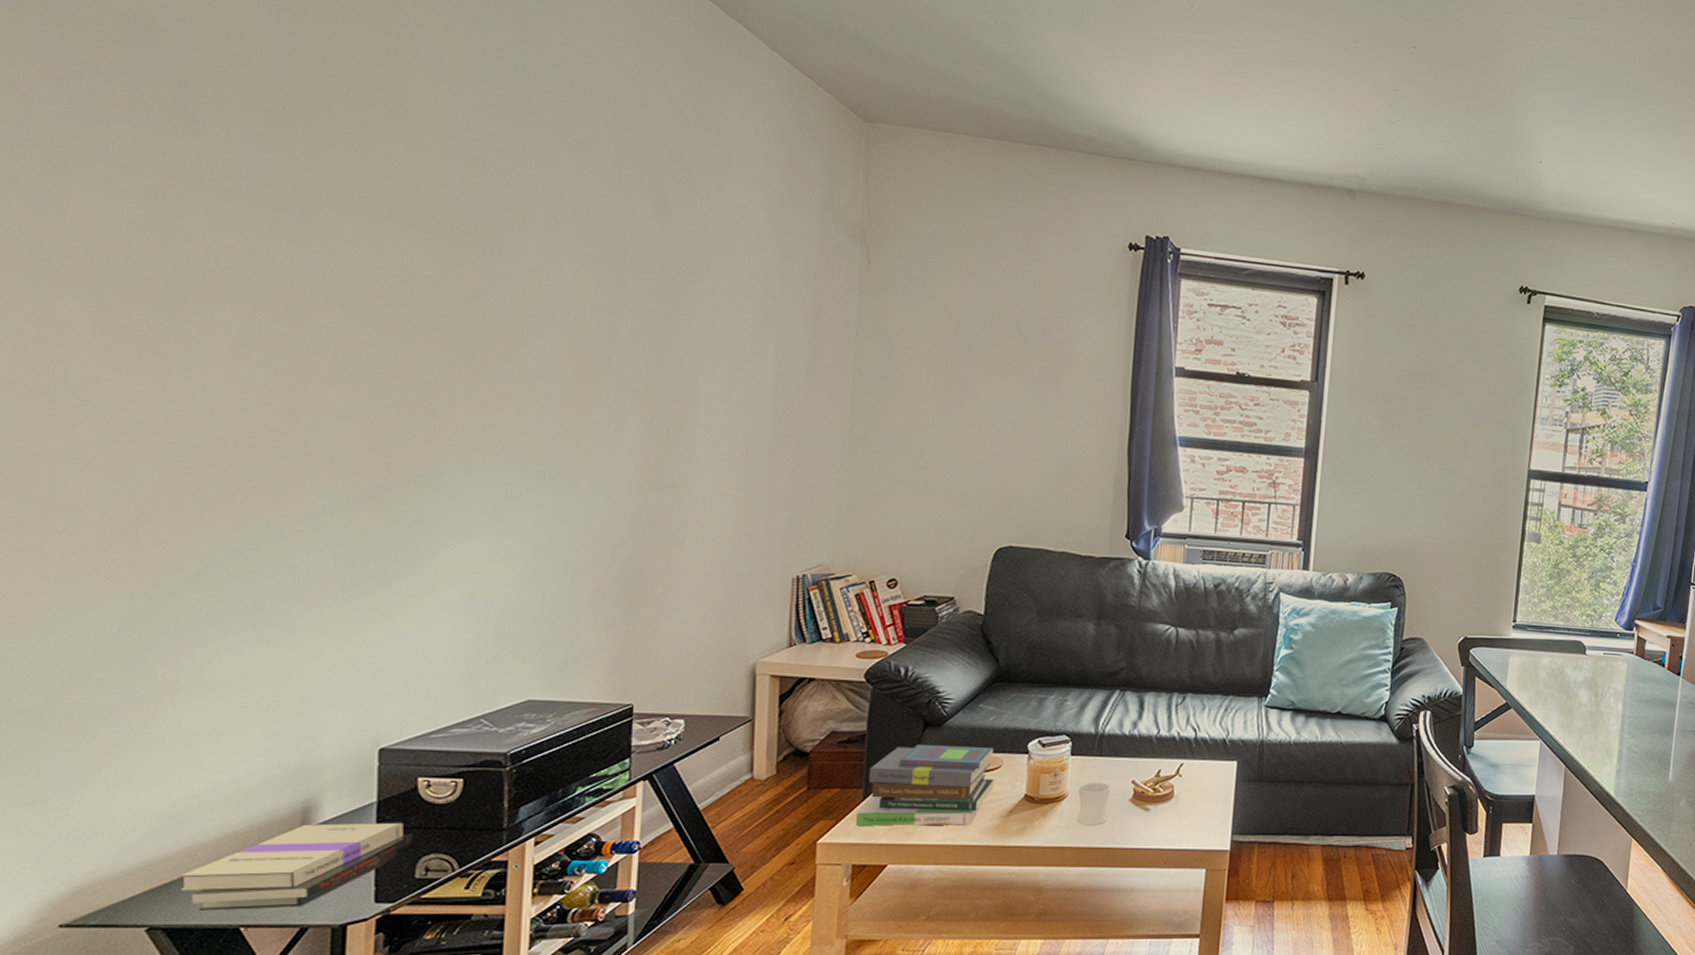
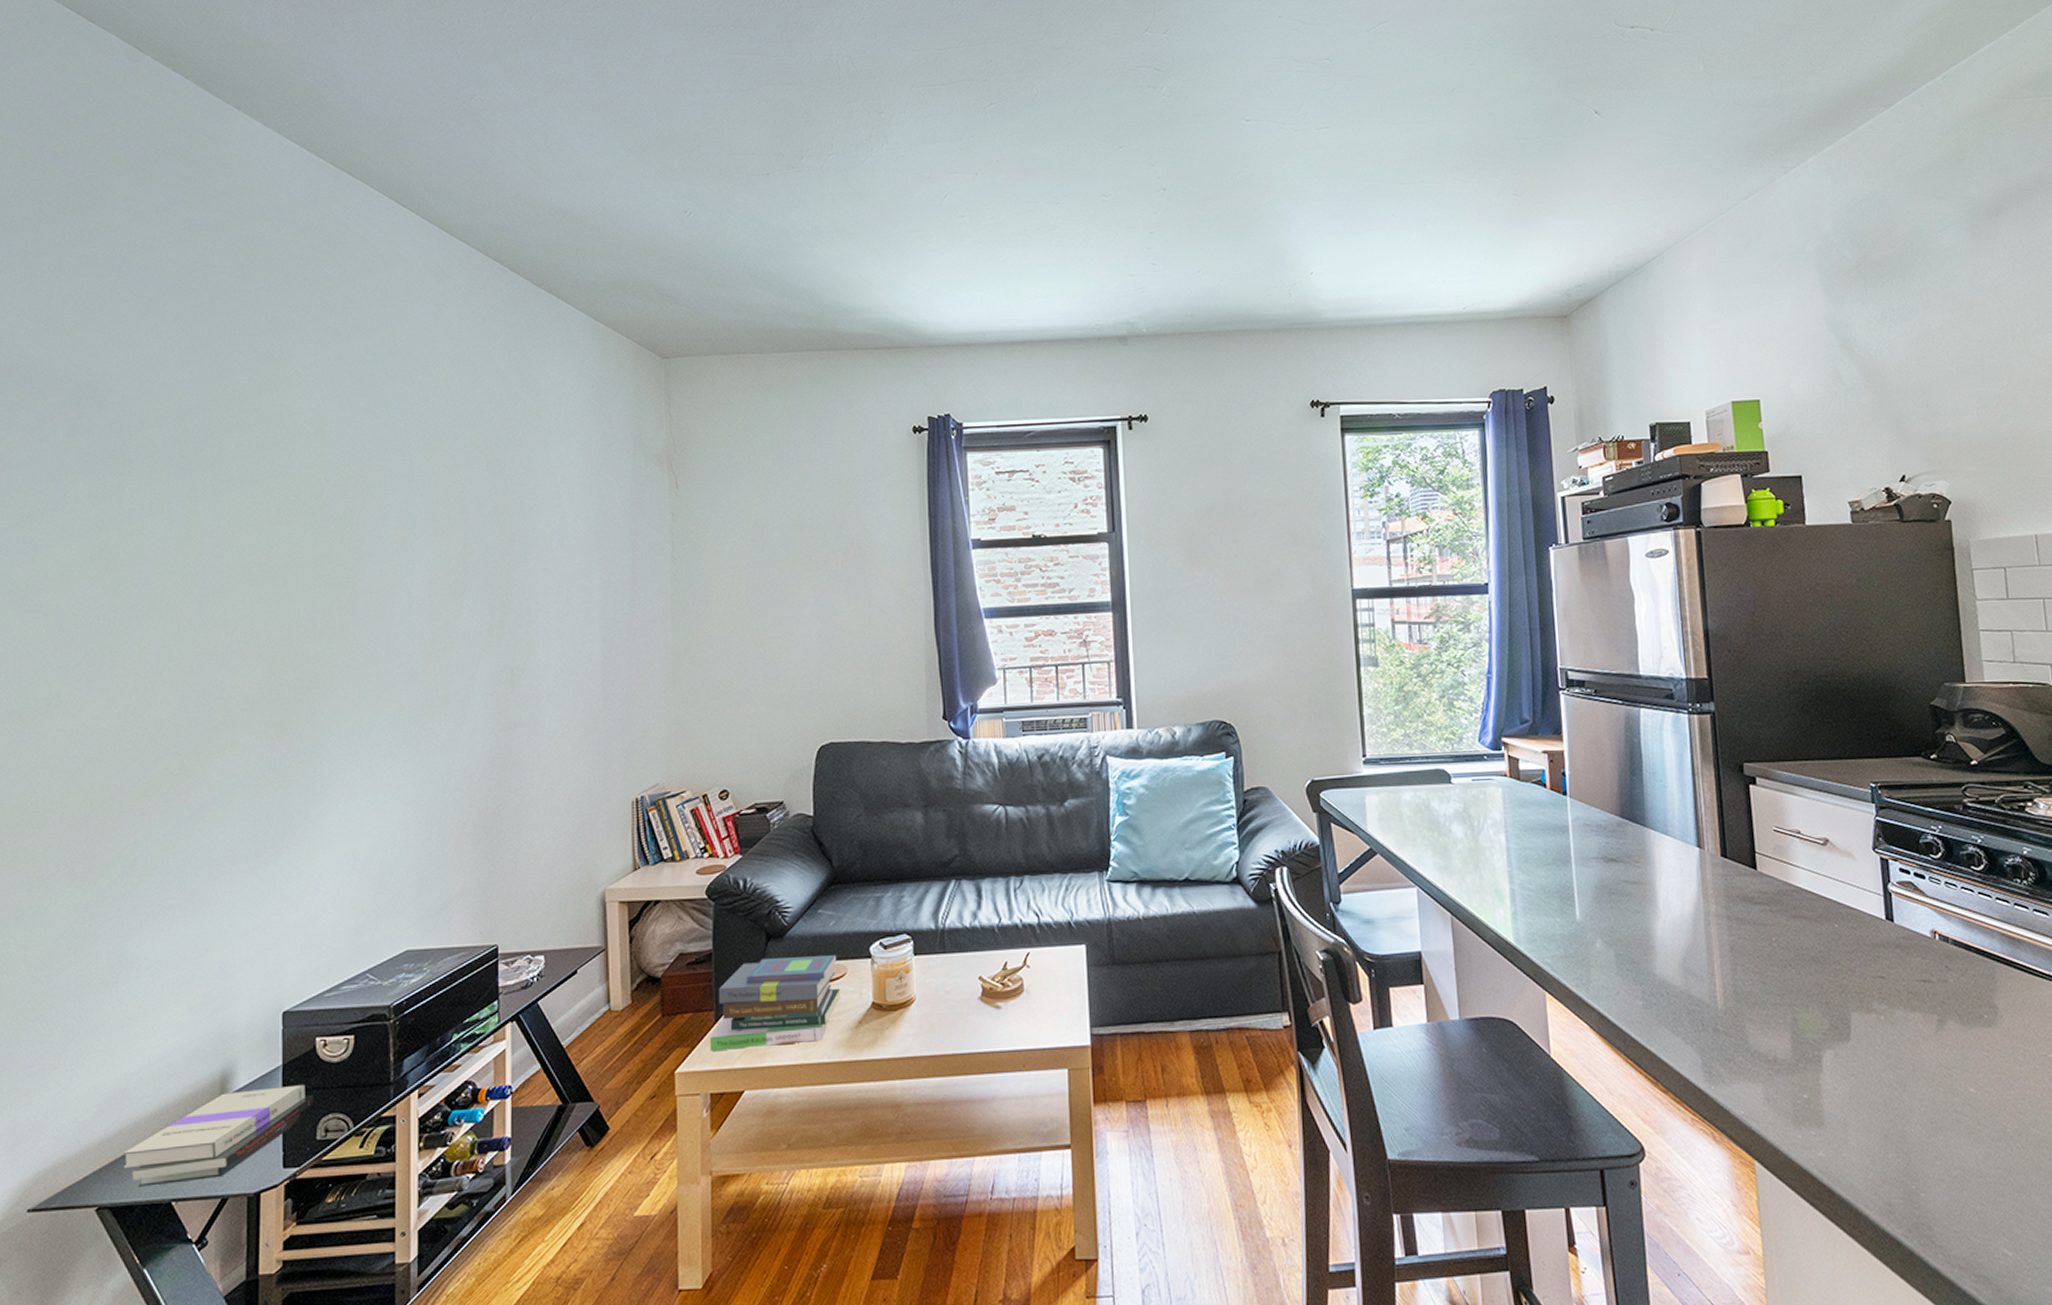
mug: present [1077,782,1111,826] -> none [926,981,958,1031]

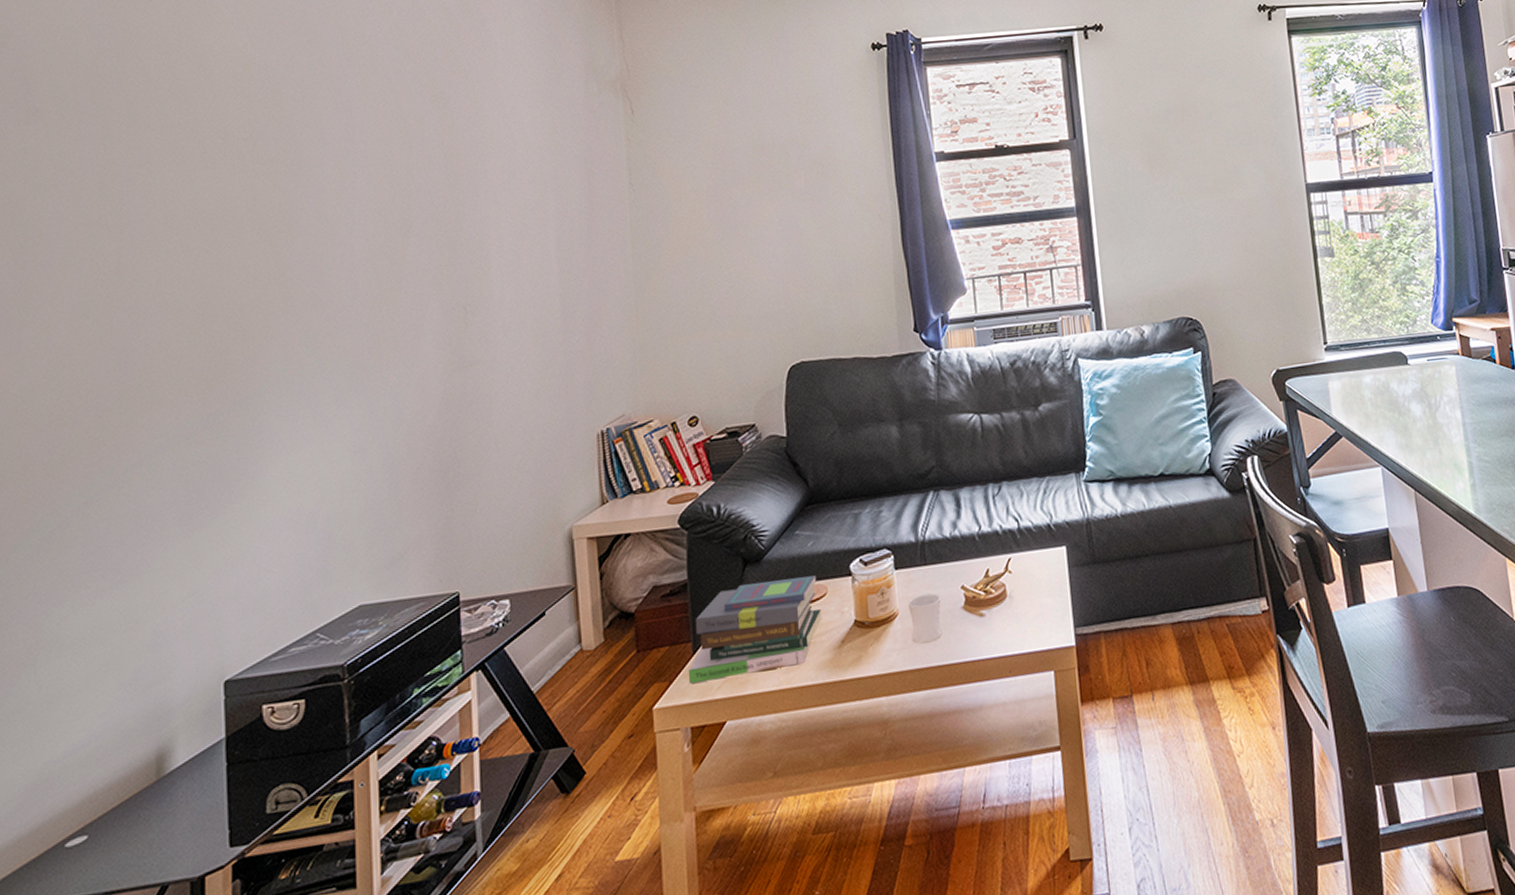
books: present [123,1084,314,1187] -> none [47,756,262,883]
mug: none [926,981,958,1031] -> present [908,593,942,644]

